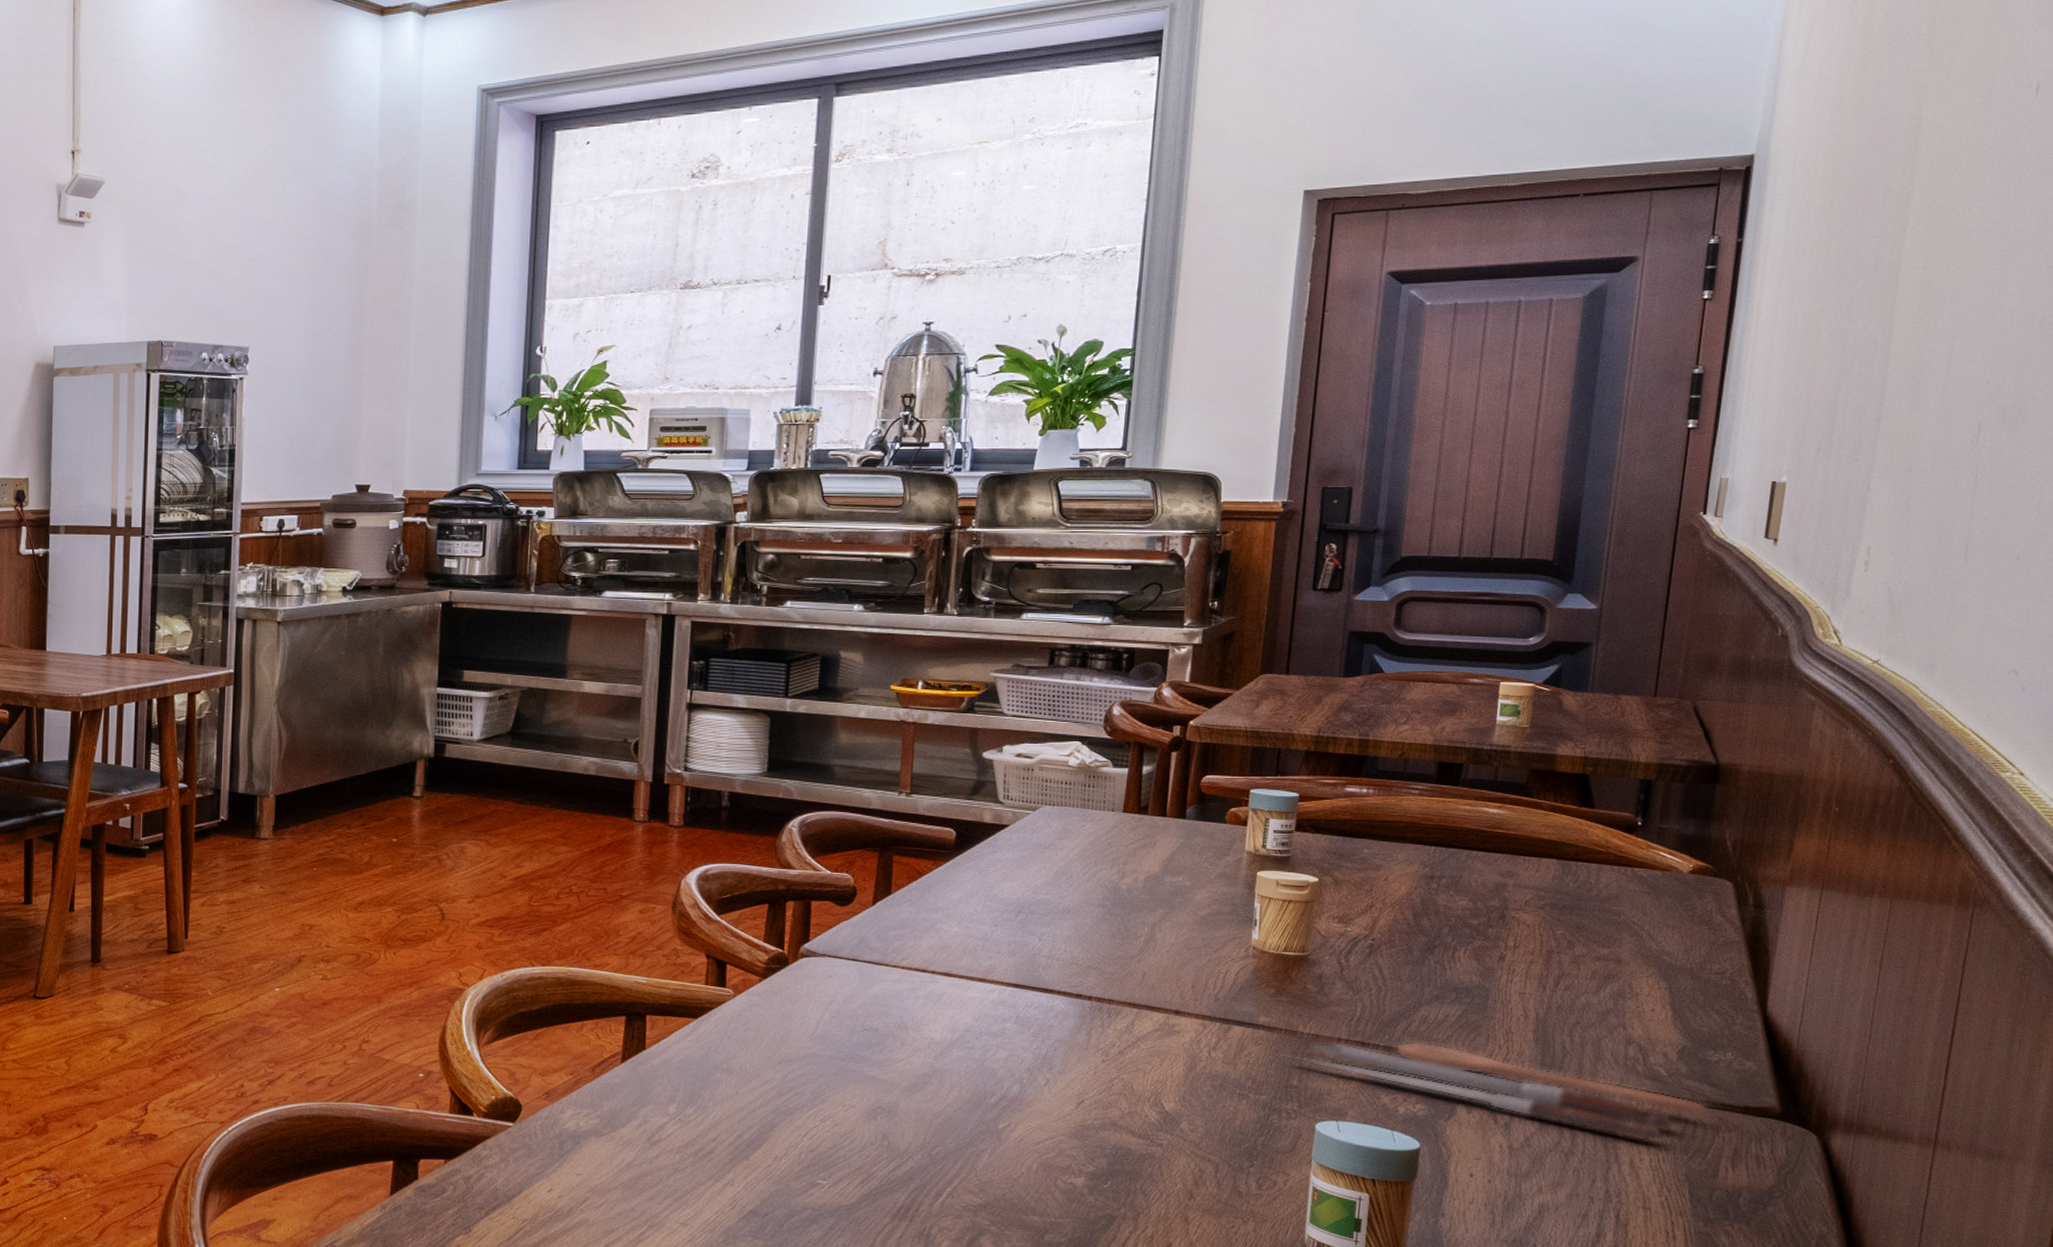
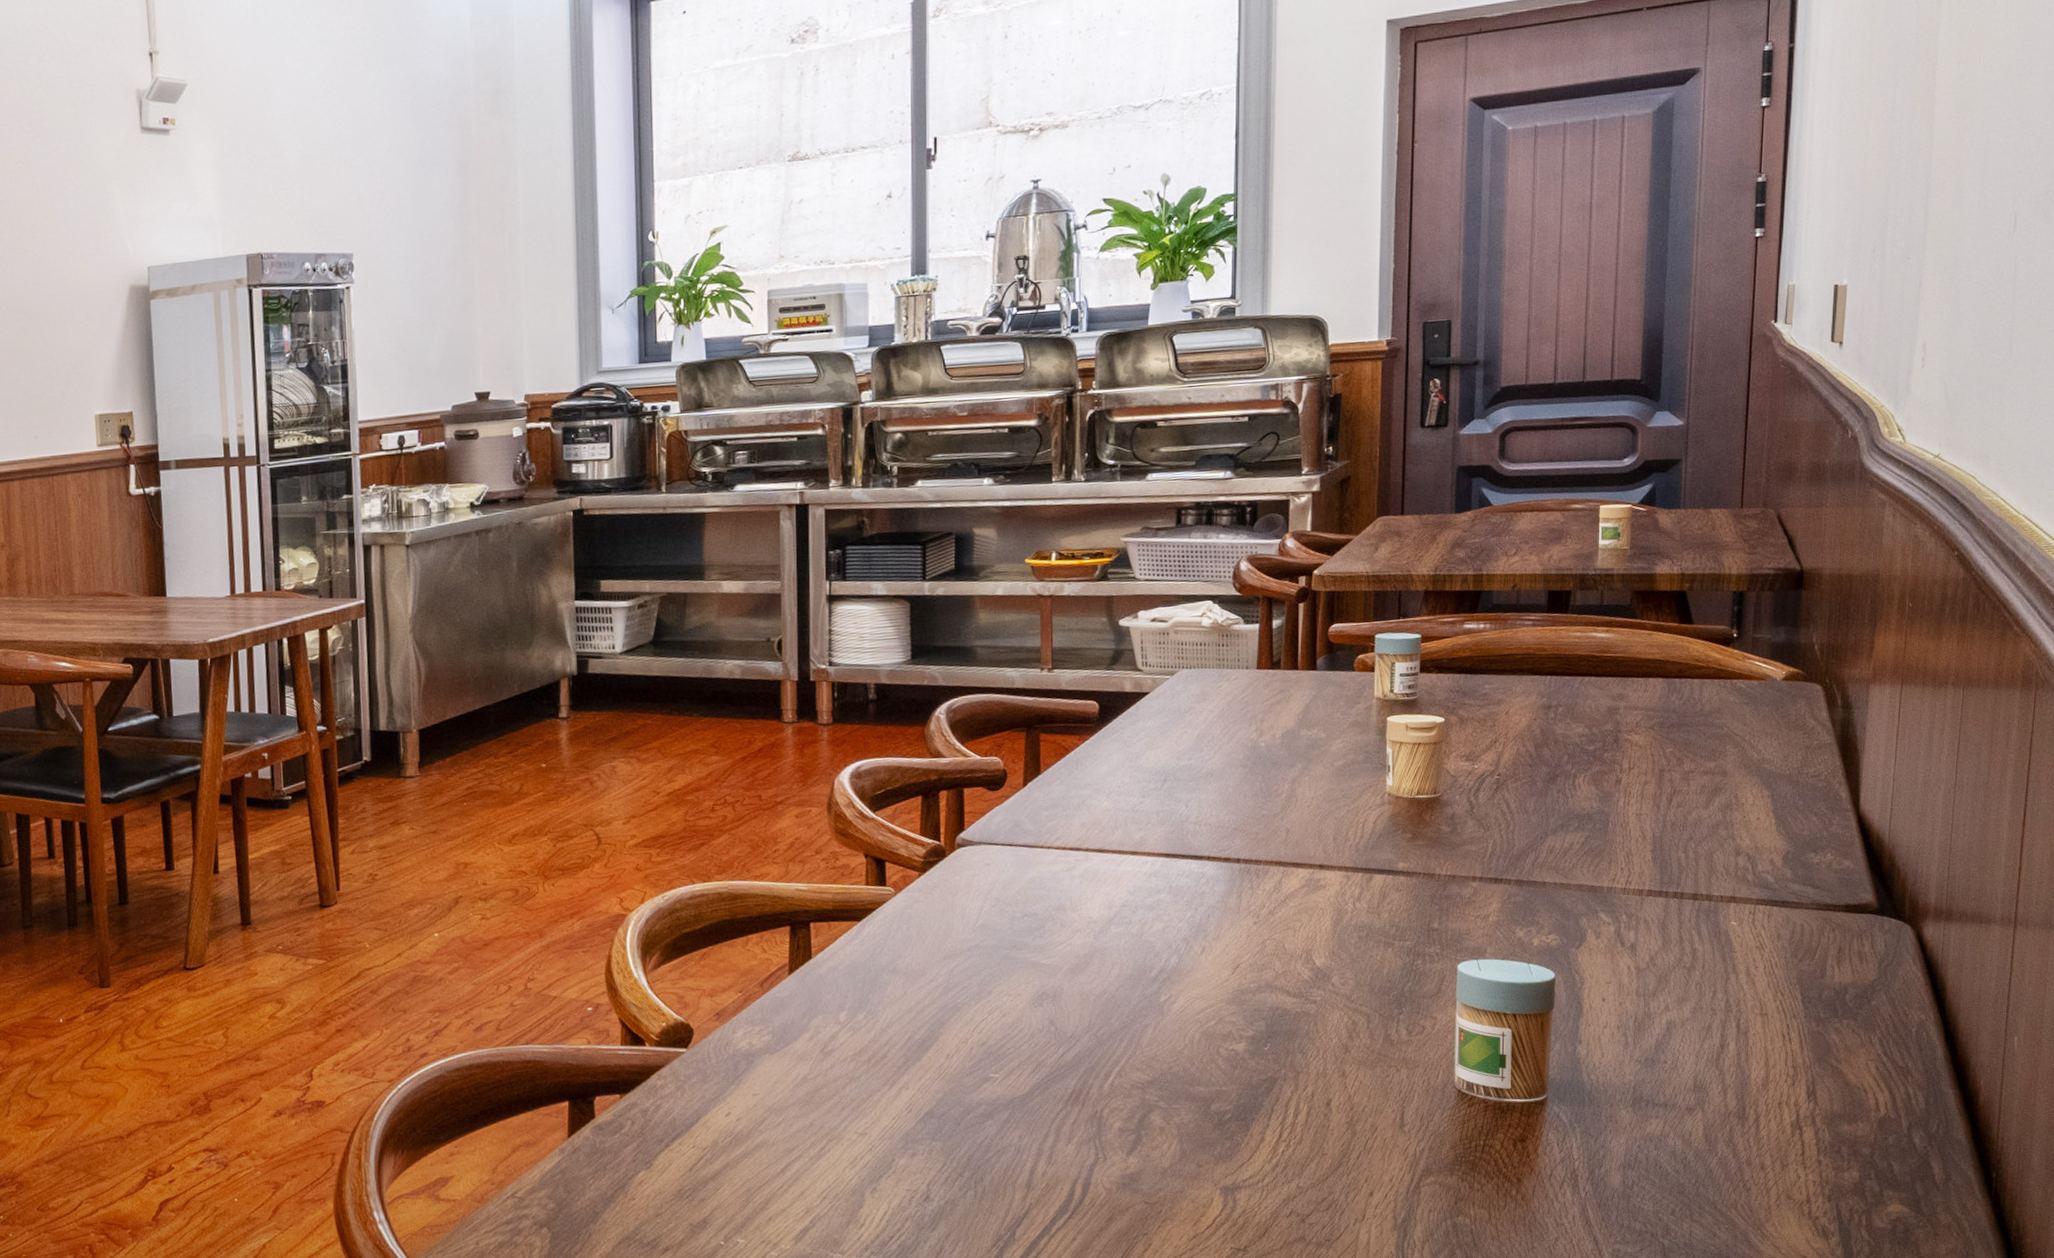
spoon: present [1277,1041,1707,1142] -> none [1417,872,1812,950]

